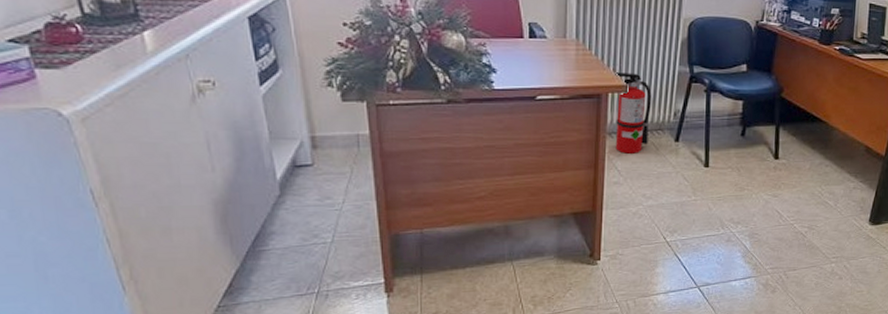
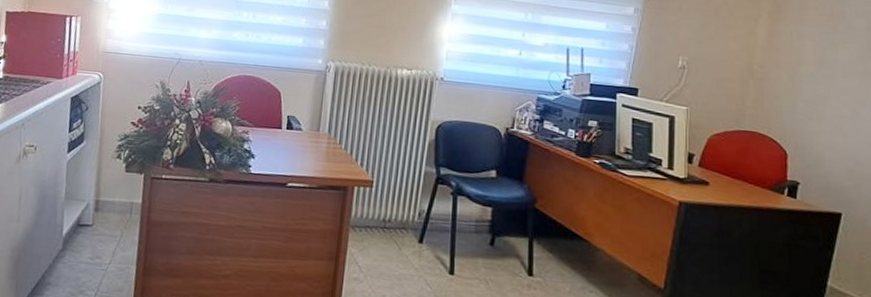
fire extinguisher: present [615,72,652,154] -> none [357,167,397,251]

